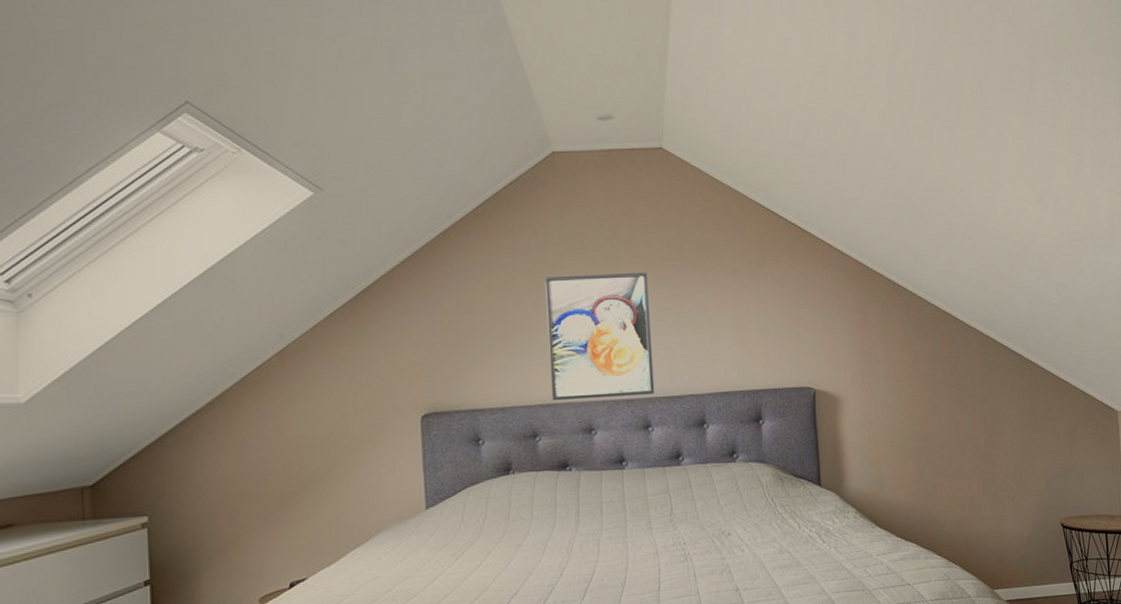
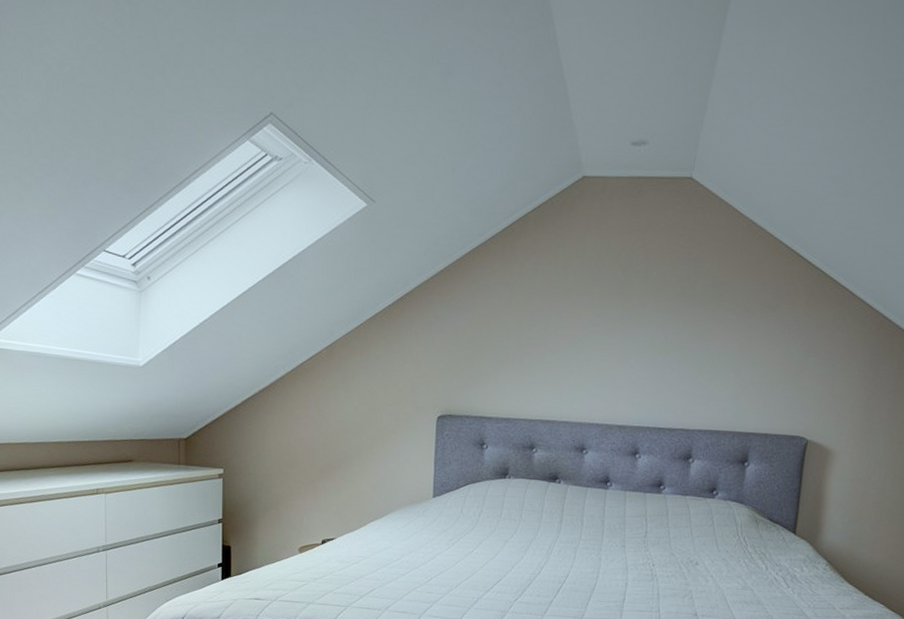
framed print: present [544,272,655,401] -> none [551,301,657,424]

